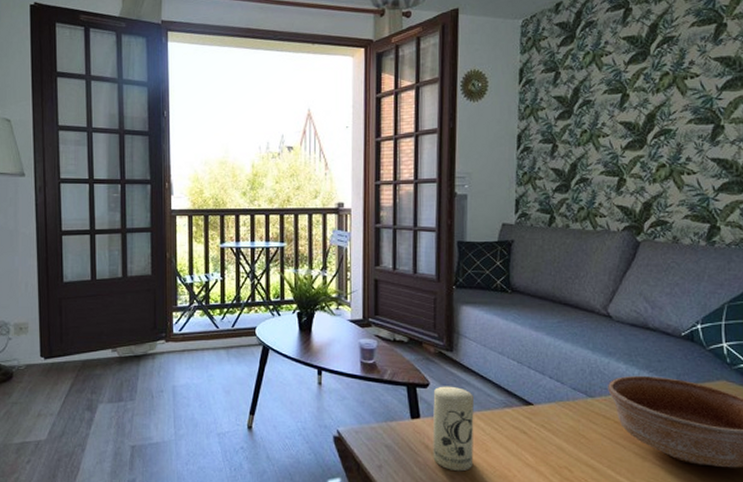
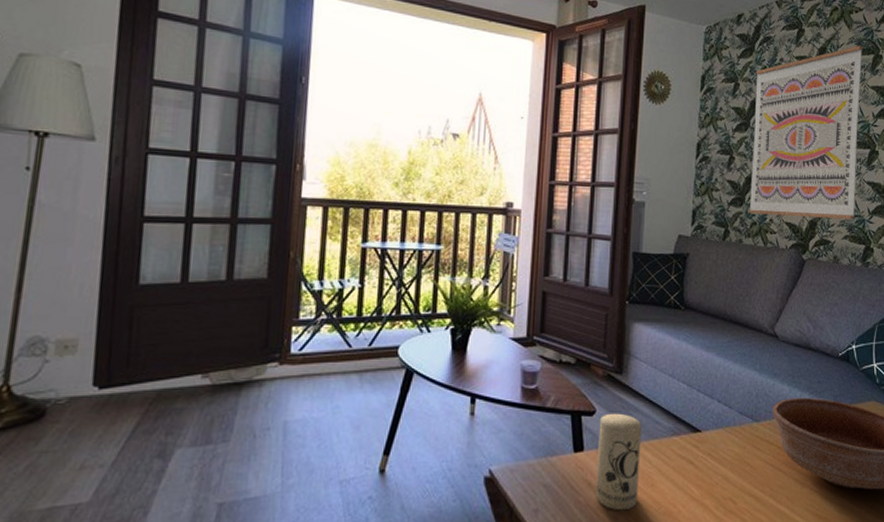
wall art: none [575,16,704,200] -> present [749,45,864,220]

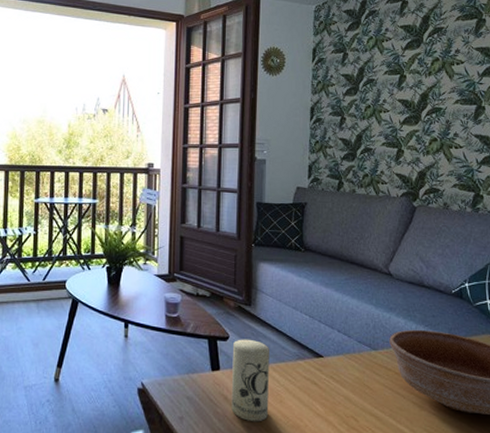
wall art: present [749,45,864,220] -> none [361,11,467,170]

